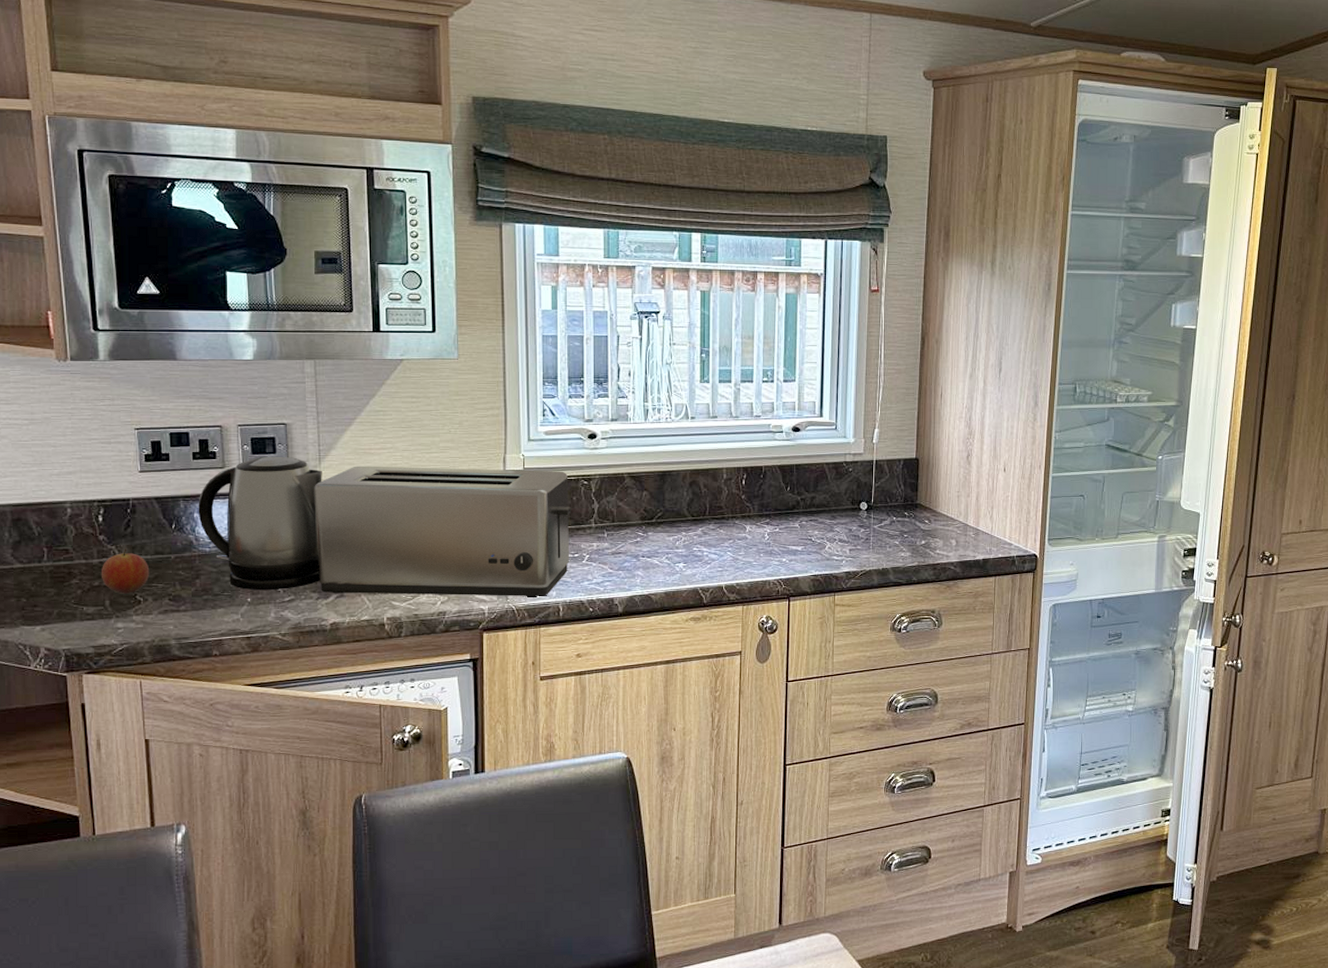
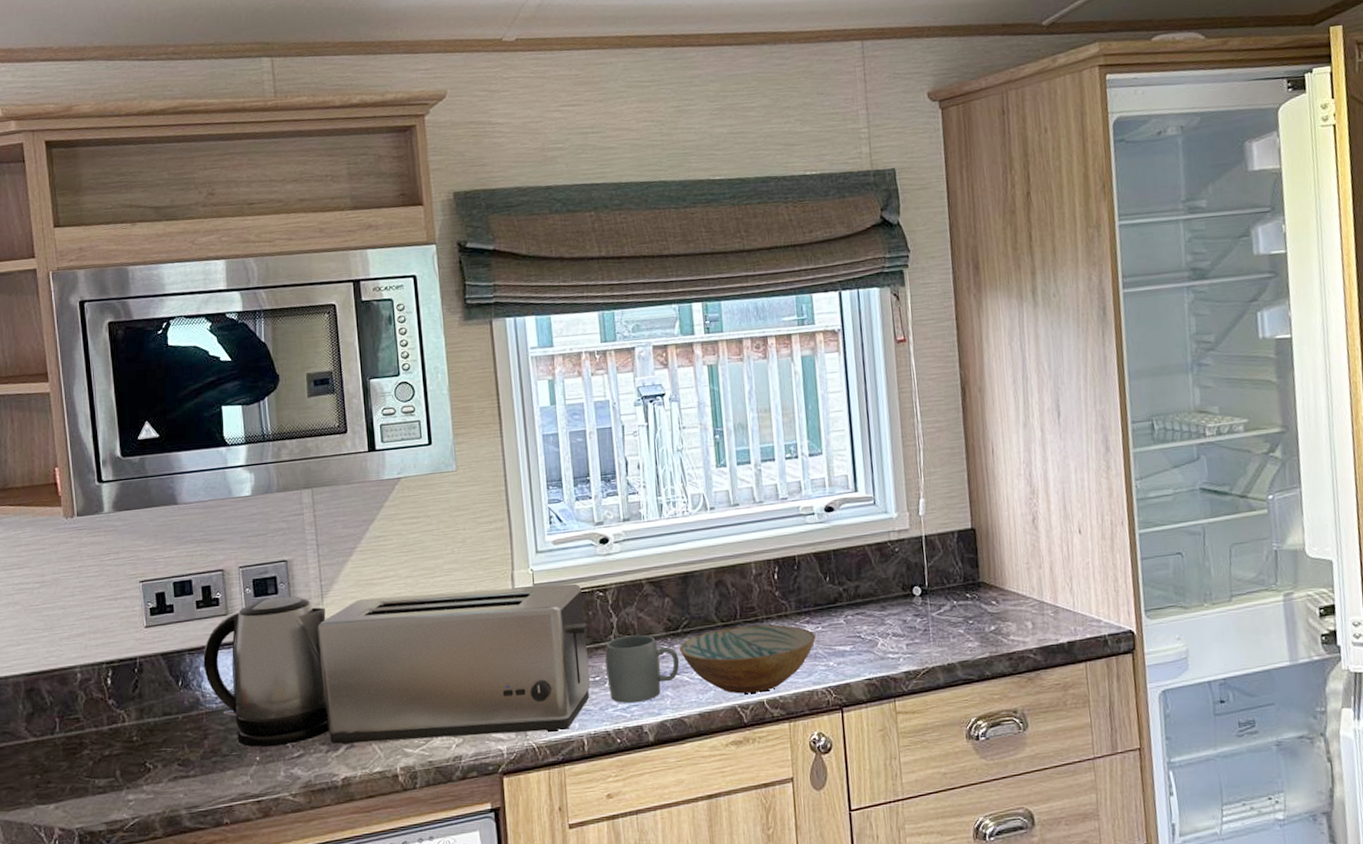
fruit: present [101,547,150,594] -> none [111,710,159,762]
mug: none [584,521,652,579] -> present [605,634,680,704]
bowl: none [653,522,773,579] -> present [680,624,816,694]

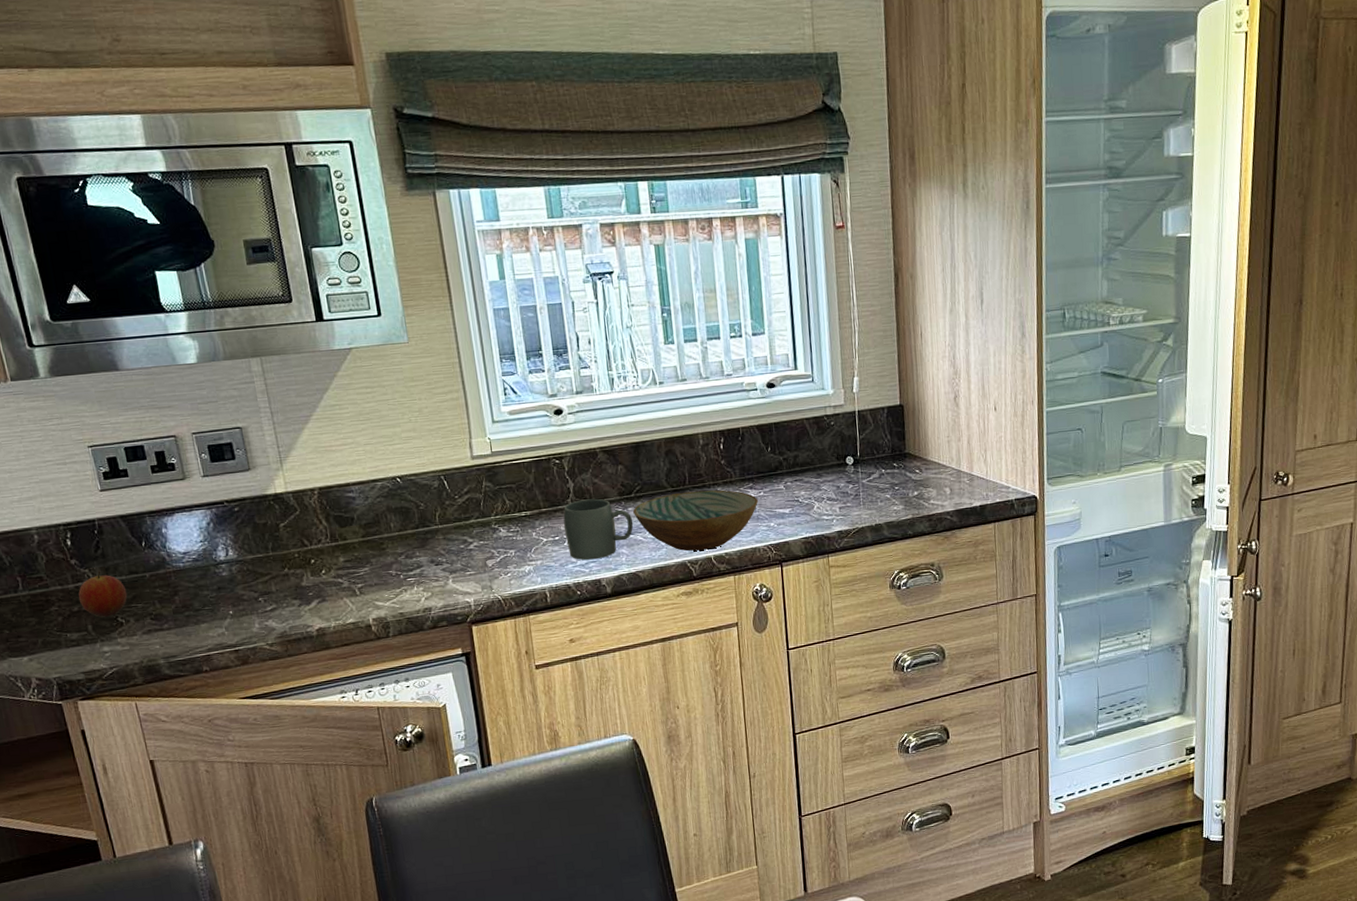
fruit: none [111,710,159,762] -> present [78,570,128,617]
kettle: present [203,596,328,748] -> none [164,461,299,603]
toaster: present [318,583,591,745] -> none [279,451,551,599]

